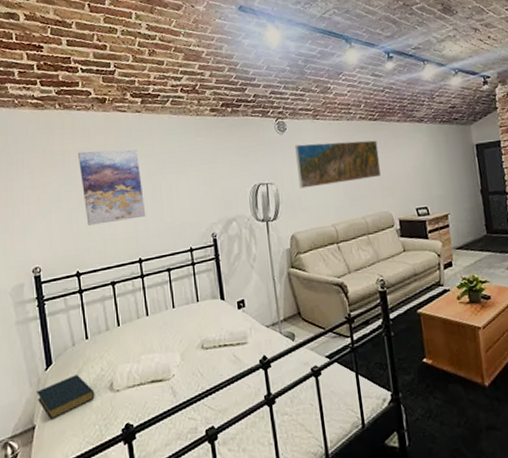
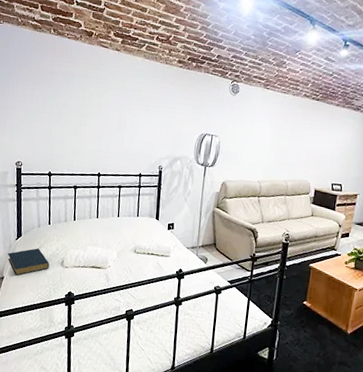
wall art: present [78,149,146,226] -> none [62,75,111,141]
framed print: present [295,140,381,189] -> none [239,107,314,150]

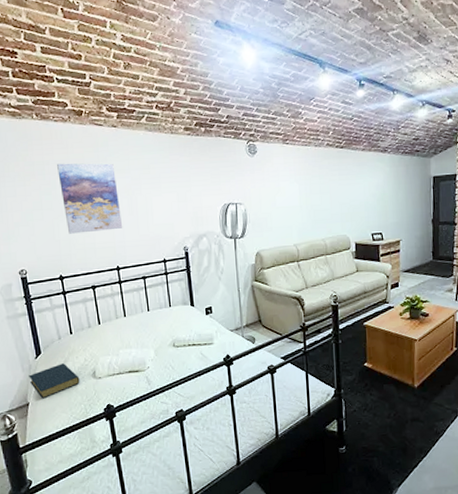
wall art: none [62,75,111,141] -> present [57,163,123,234]

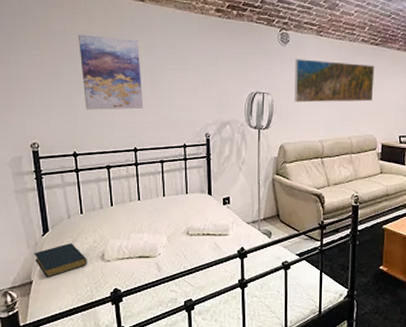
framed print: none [264,167,343,210] -> present [294,59,375,103]

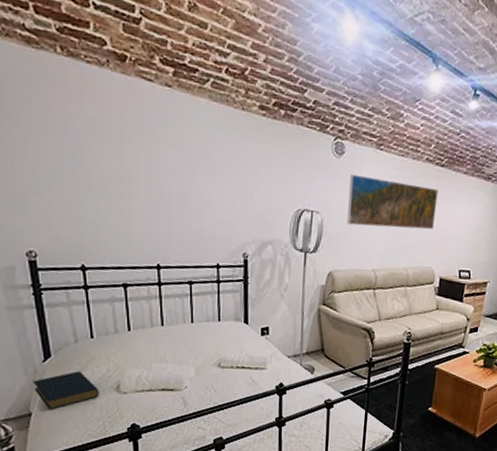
wall art: present [79,34,144,110] -> none [87,120,169,219]

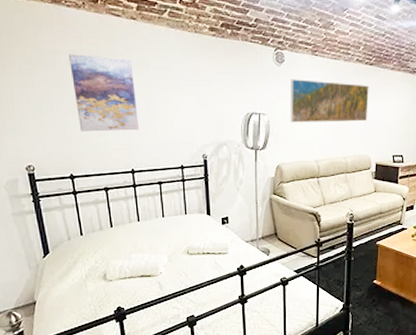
hardback book: present [33,371,99,410] -> none [36,264,90,298]
wall art: none [87,120,169,219] -> present [69,54,140,132]

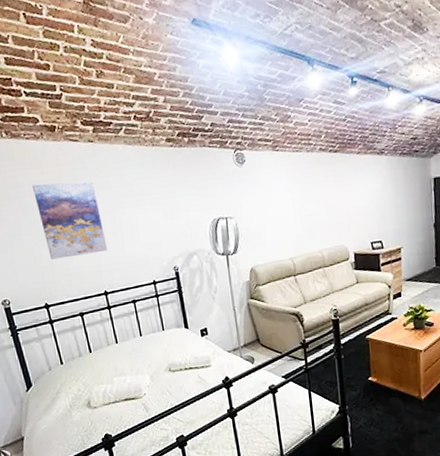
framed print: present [290,79,369,123] -> none [254,173,338,223]

